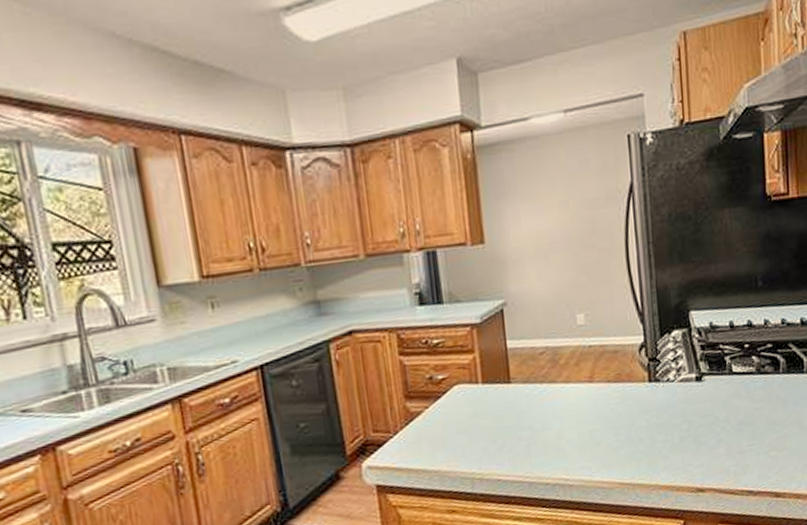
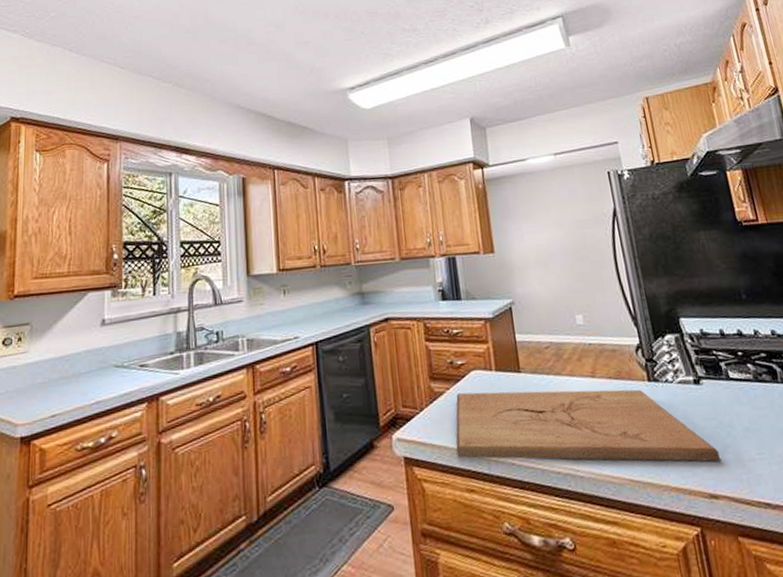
cutting board: none [435,391,713,480] -> present [456,389,722,462]

